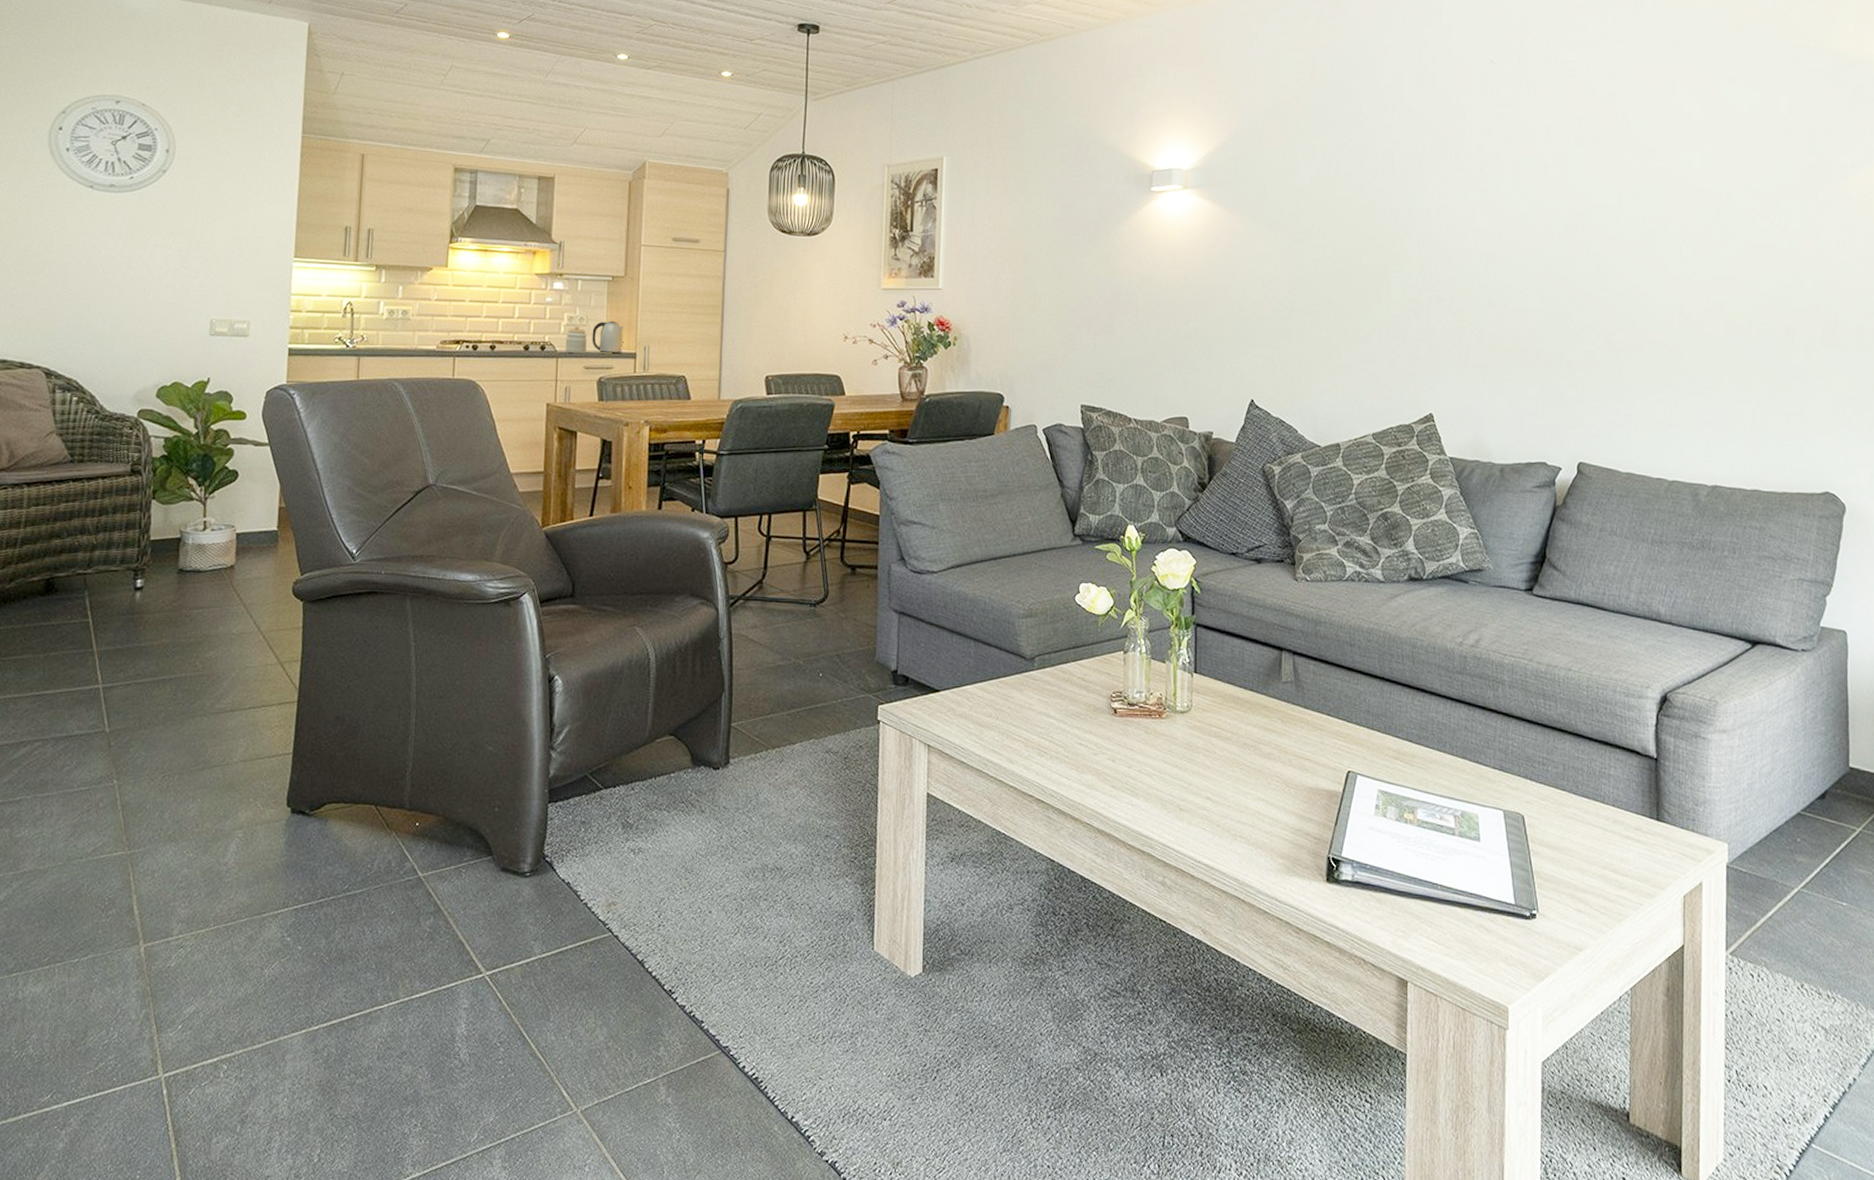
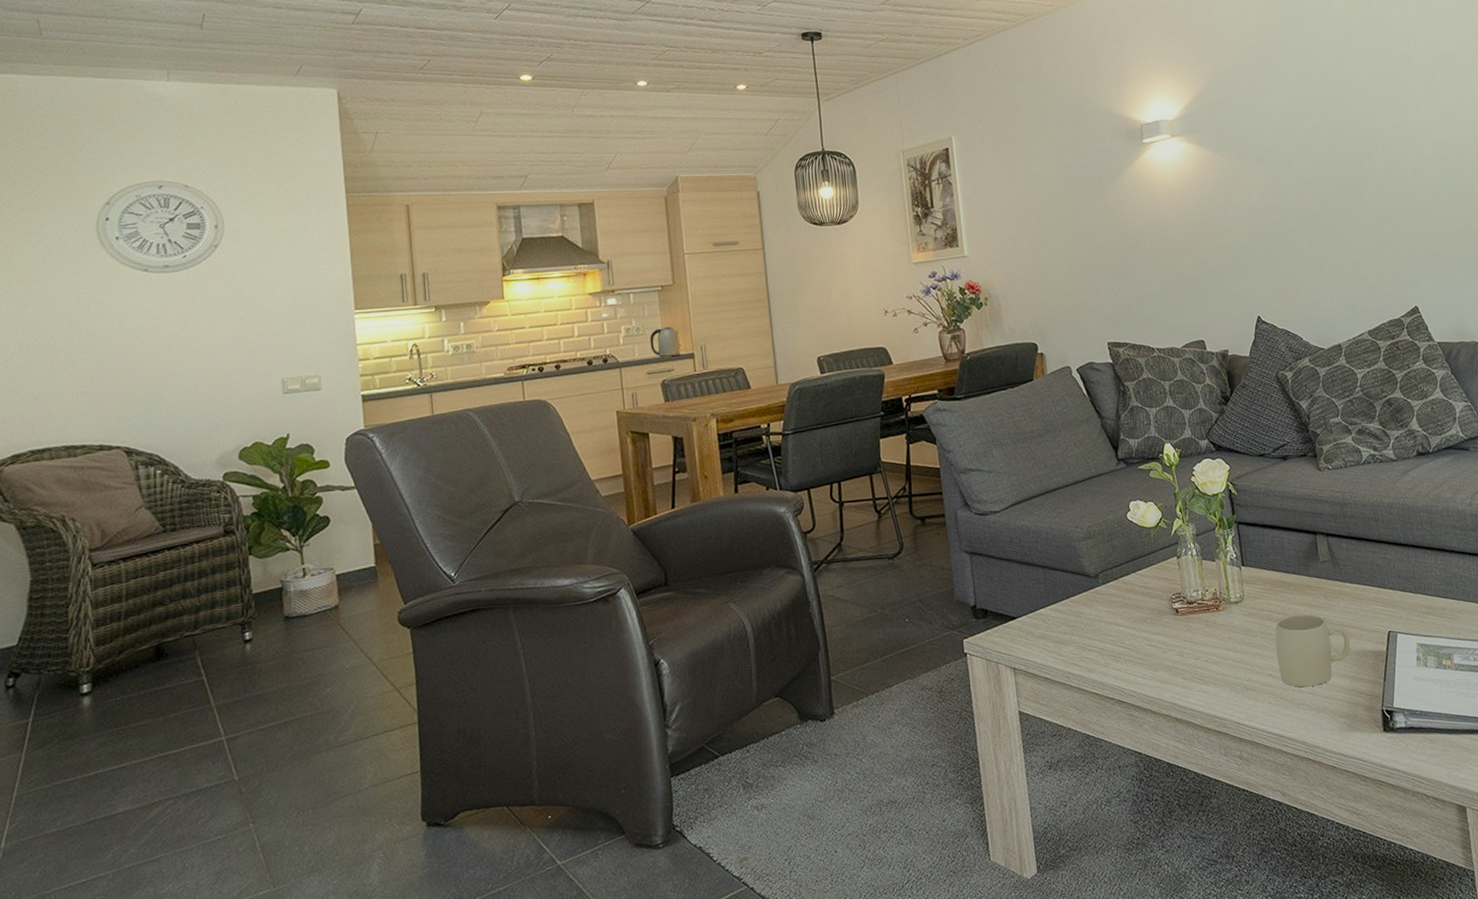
jar: present [565,325,587,354] -> none [625,335,647,362]
mug: none [1219,736,1303,818] -> present [1275,614,1351,688]

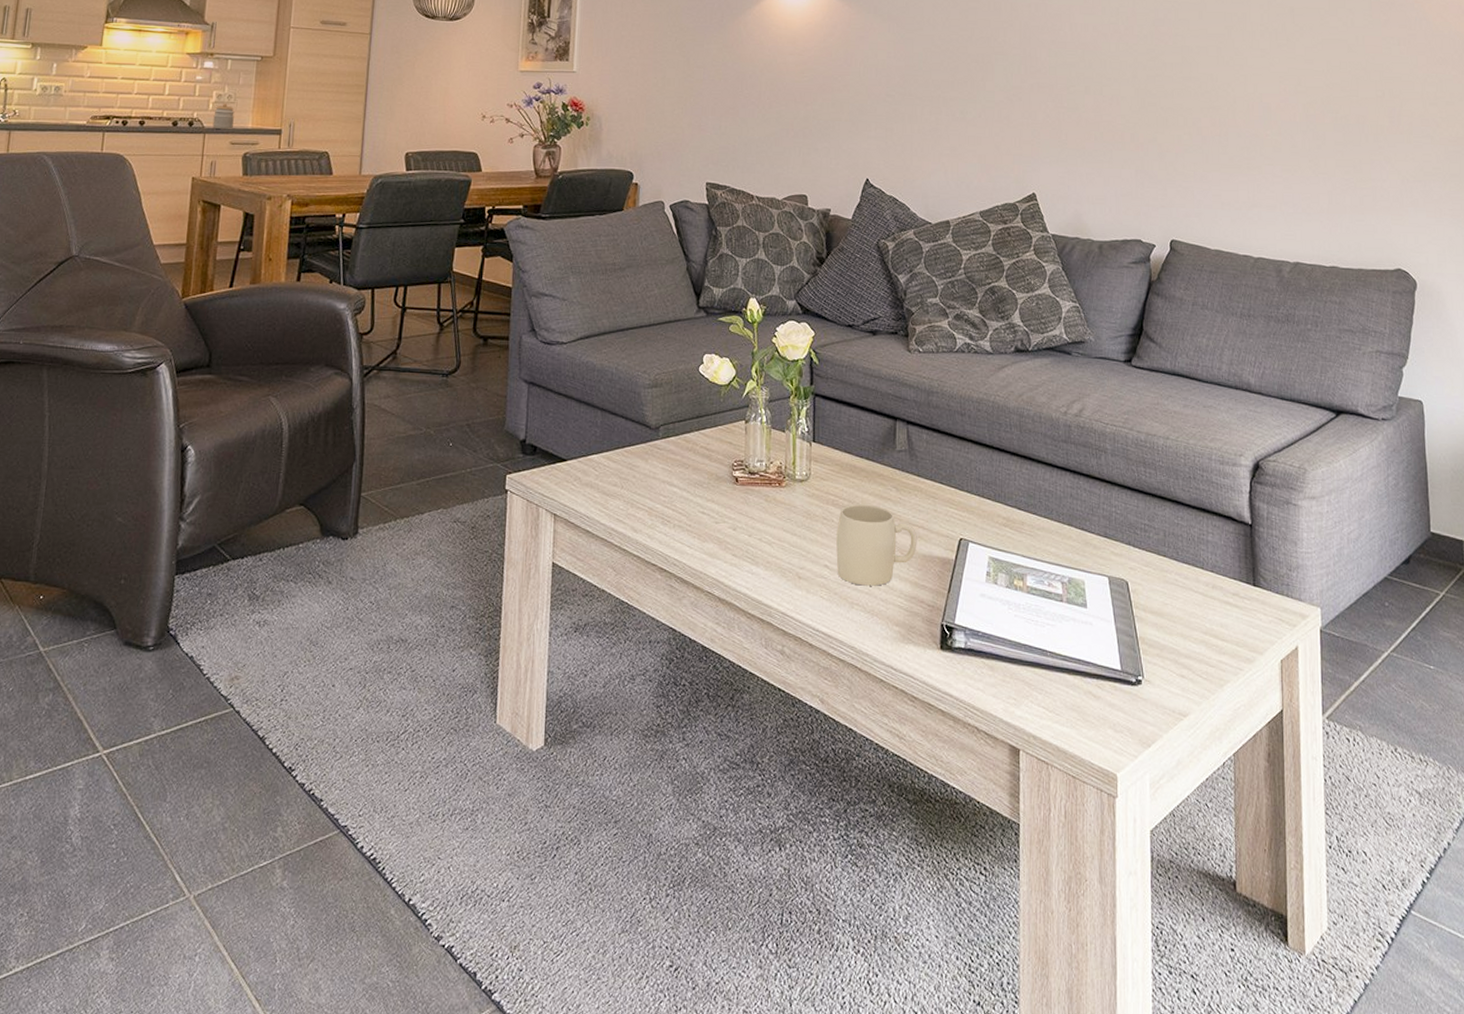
jar: none [625,335,647,362] -> present [212,103,234,130]
kettle: present [649,326,681,359] -> none [239,98,270,132]

